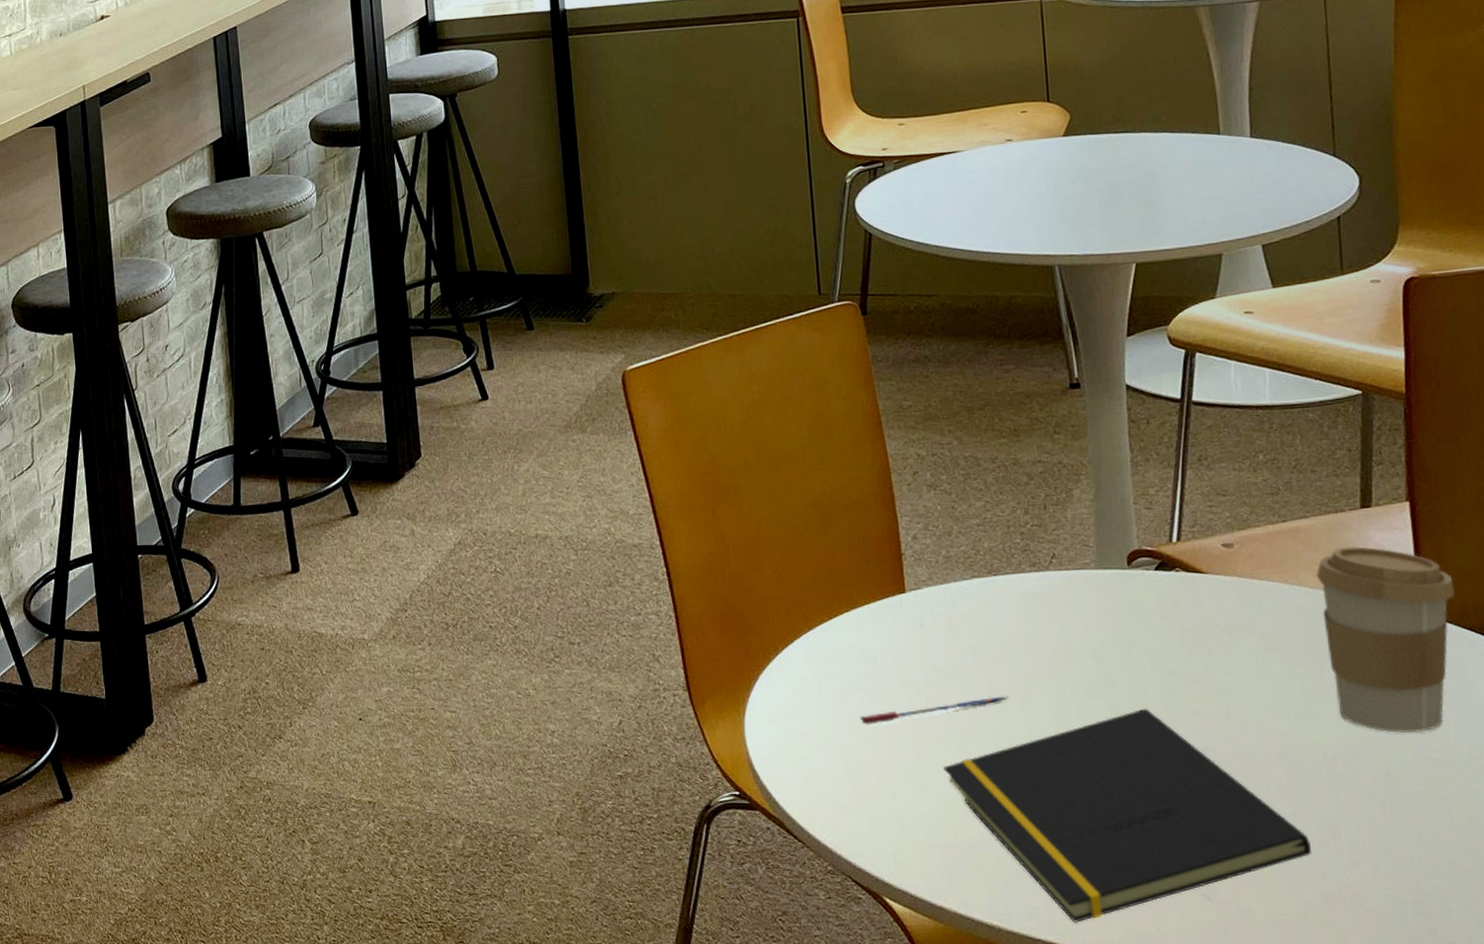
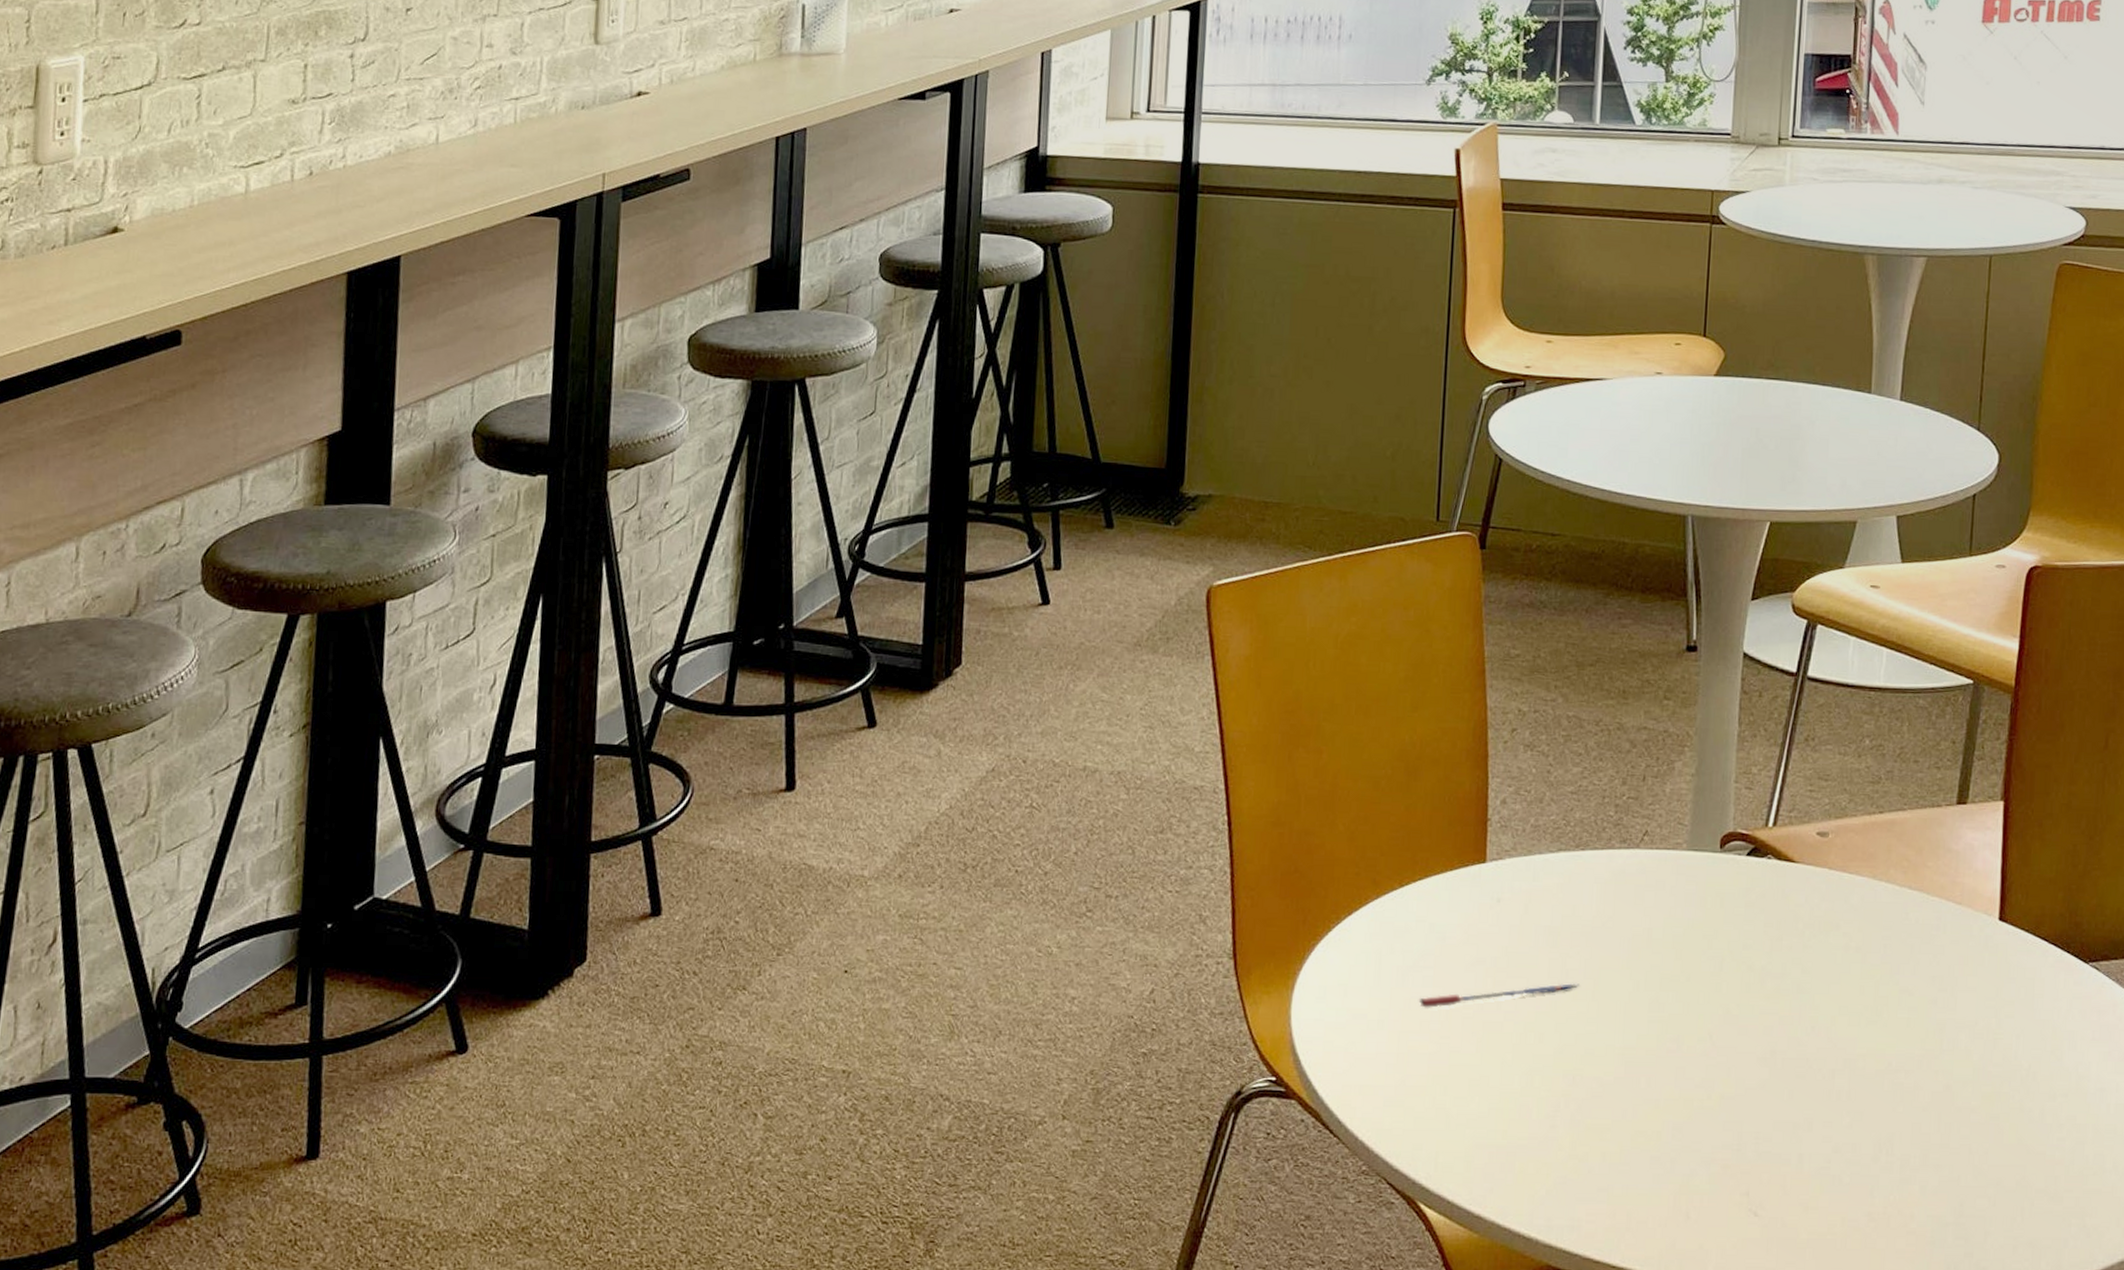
notepad: present [944,708,1312,923] -> none [1501,1005,1864,1237]
coffee cup: present [1316,546,1455,734] -> none [1905,844,2035,1045]

